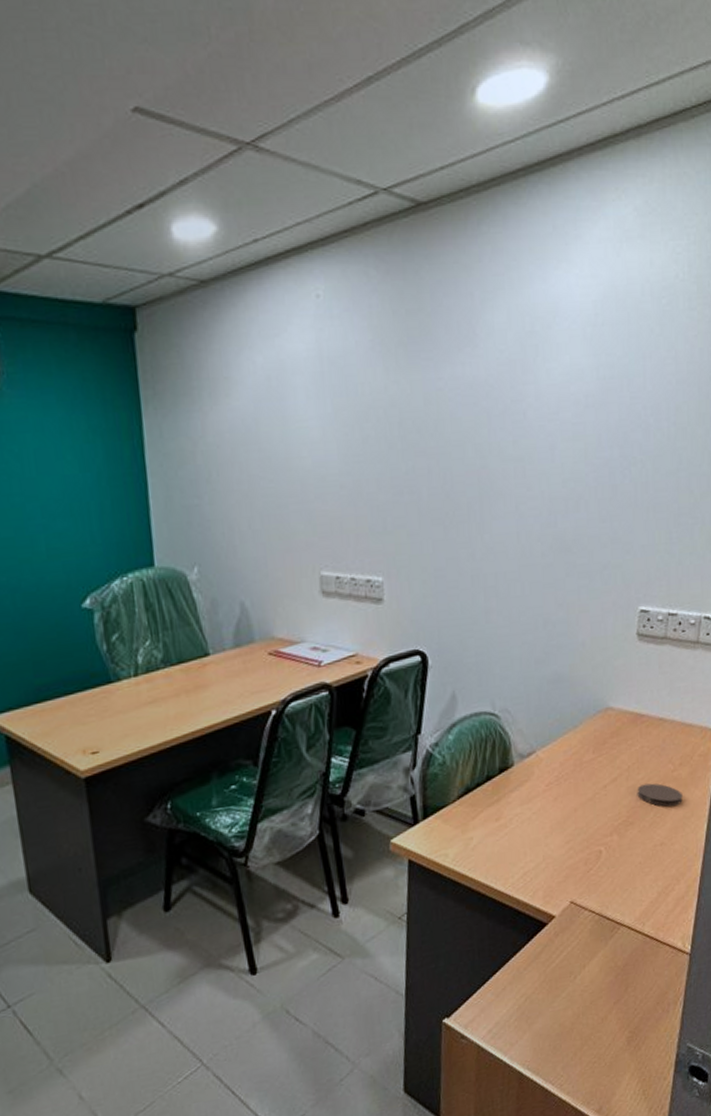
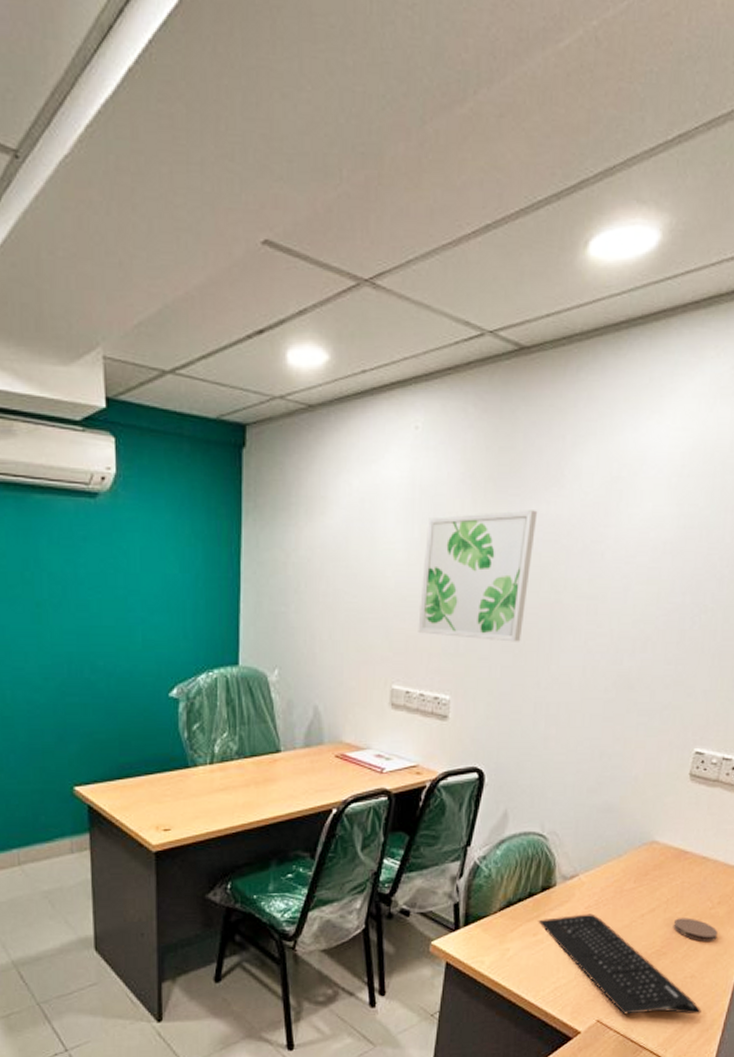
wall art: none [340,373,454,515] -> present [418,510,538,642]
keyboard: none [499,790,675,892] -> present [538,913,702,1015]

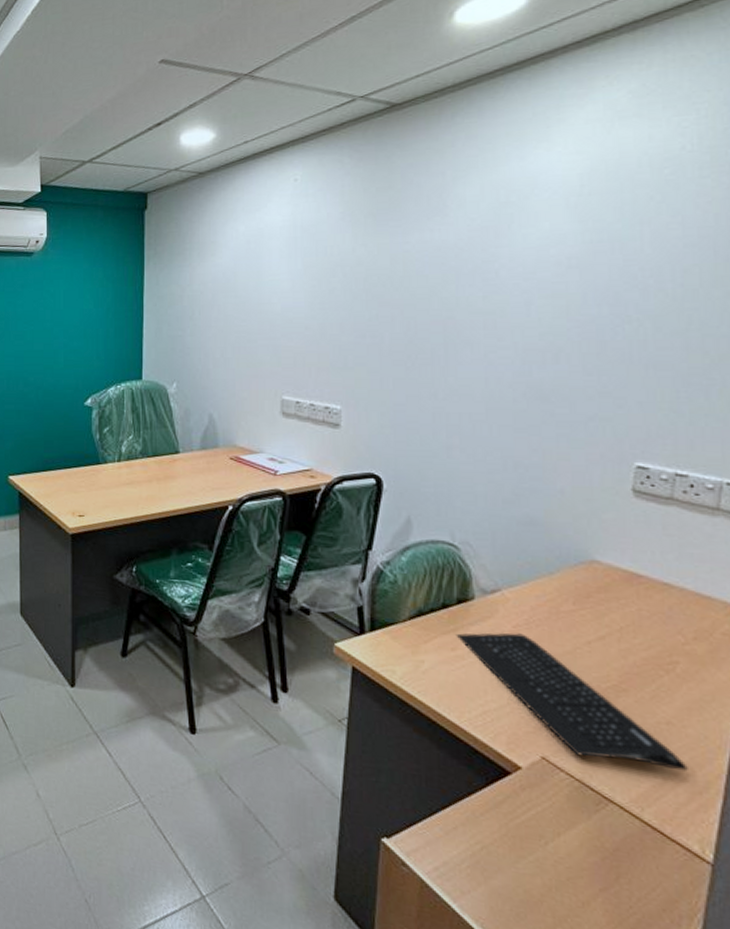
wall art: present [418,510,538,642] -> none [305,238,421,356]
coaster: present [673,918,718,942] -> none [632,650,699,684]

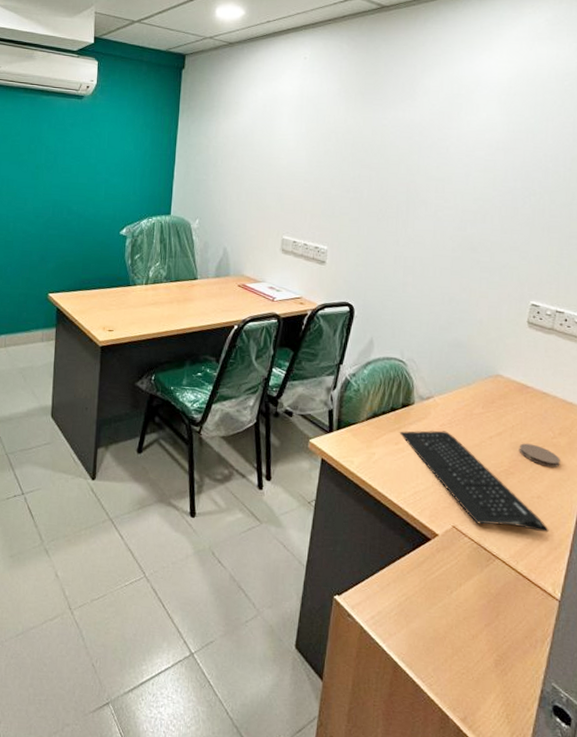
coaster: none [632,650,699,684] -> present [519,443,560,467]

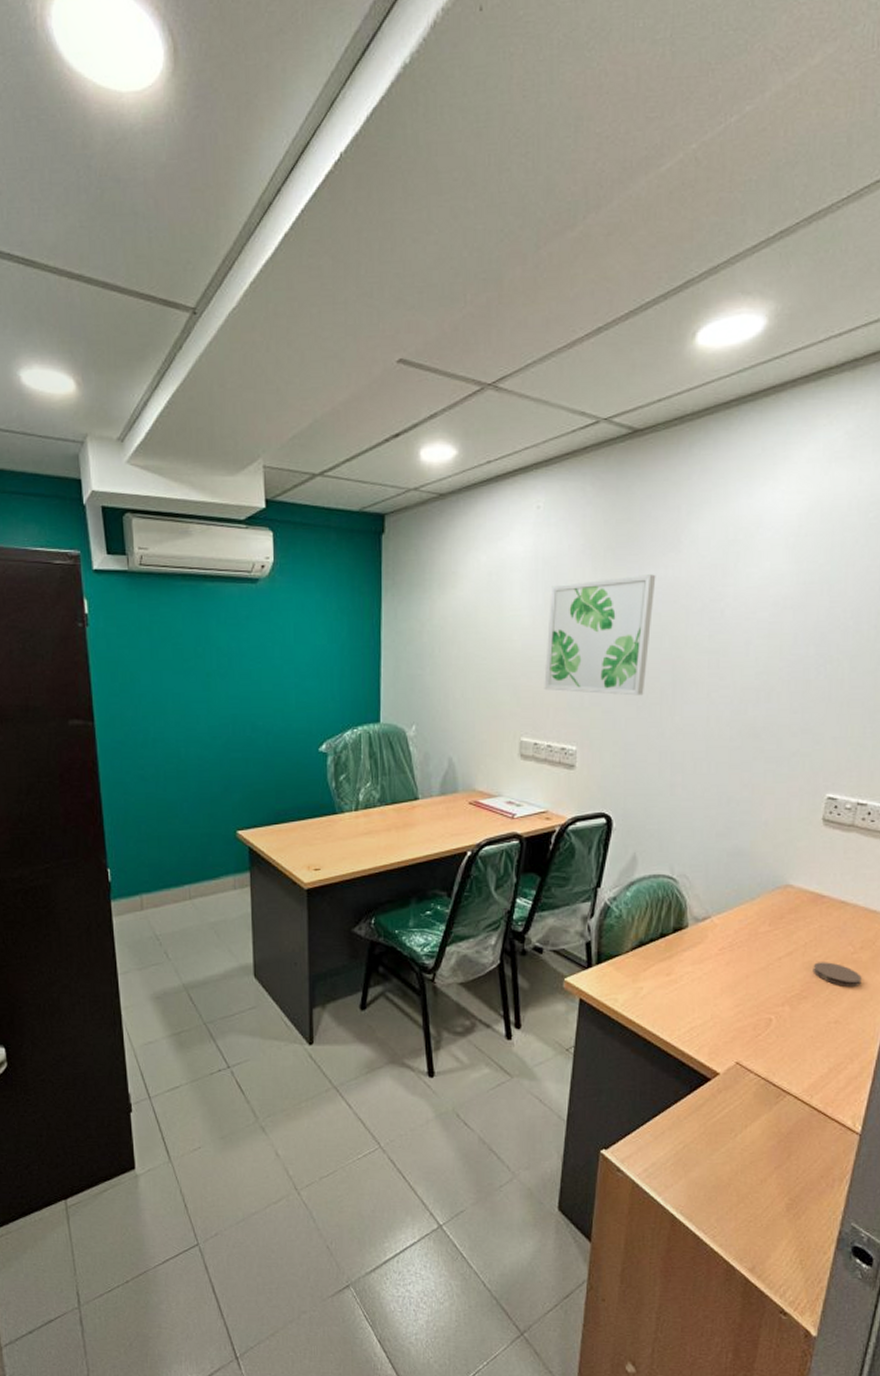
wall art: none [303,115,396,210] -> present [544,574,656,696]
keyboard: present [399,430,549,533] -> none [671,955,848,1061]

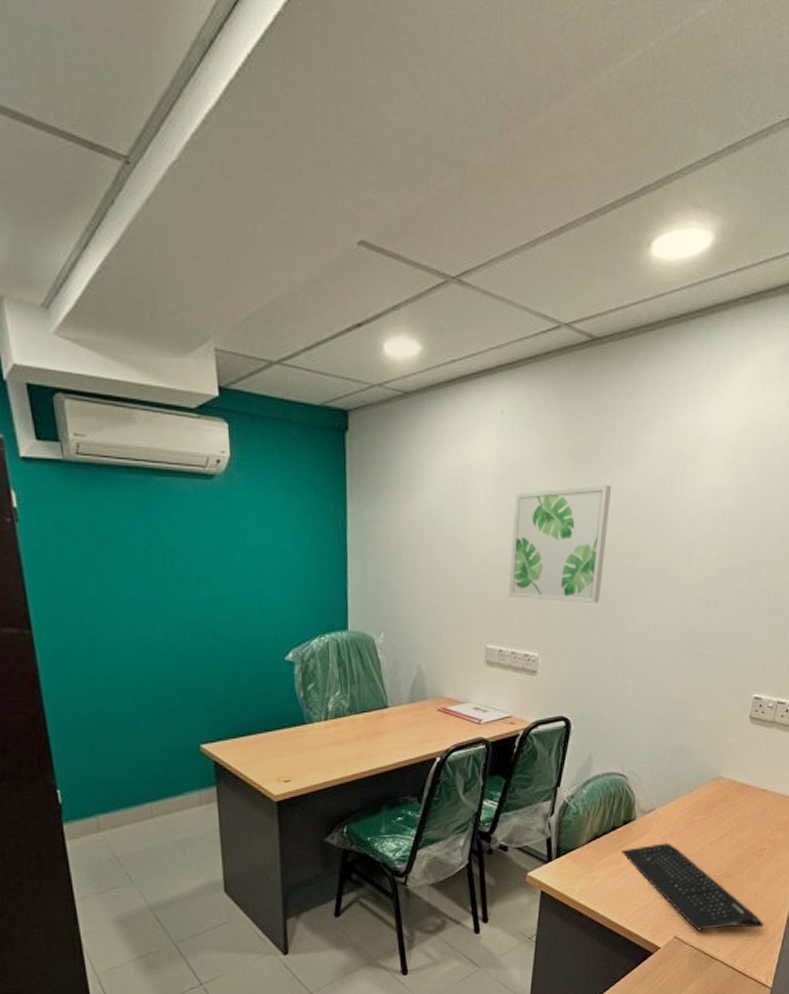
keyboard: none [671,955,848,1061] -> present [621,843,764,931]
coaster: present [813,962,862,987] -> none [738,843,777,864]

